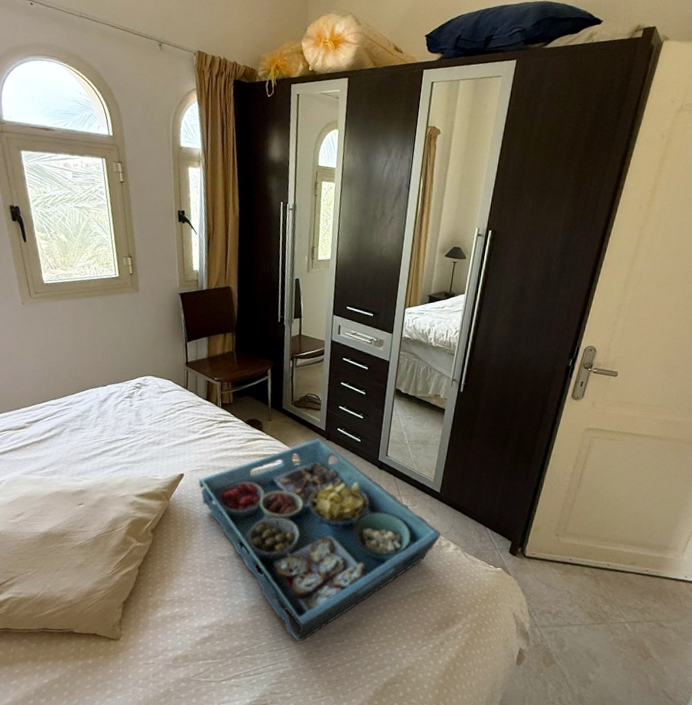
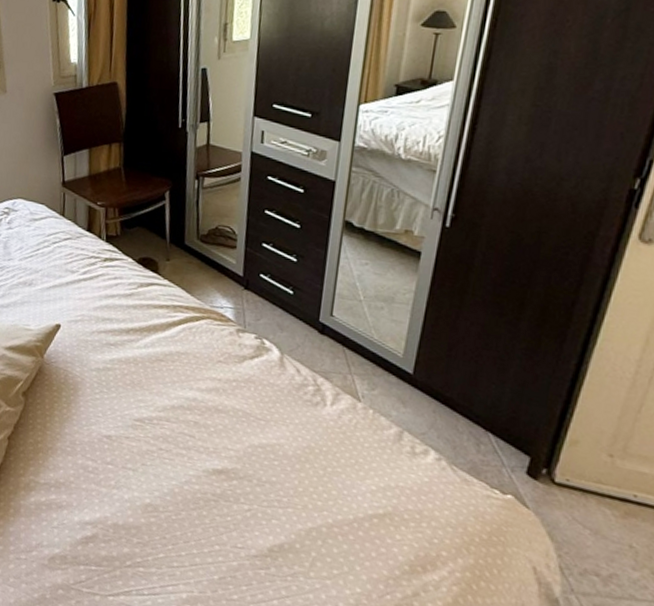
serving tray: present [198,438,441,642] -> none [78,286,415,561]

